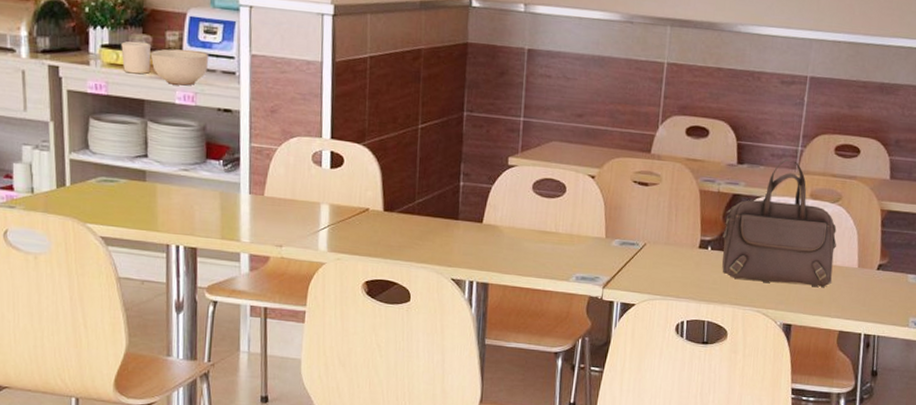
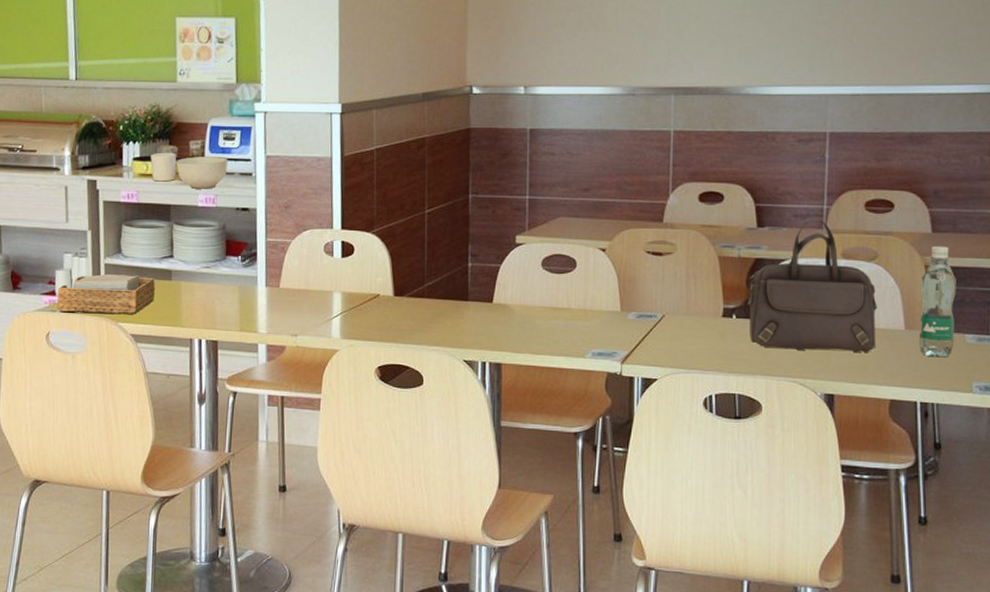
napkin holder: none [15,170,128,215] -> present [57,274,156,315]
bottle: none [868,191,906,295] -> present [918,245,956,358]

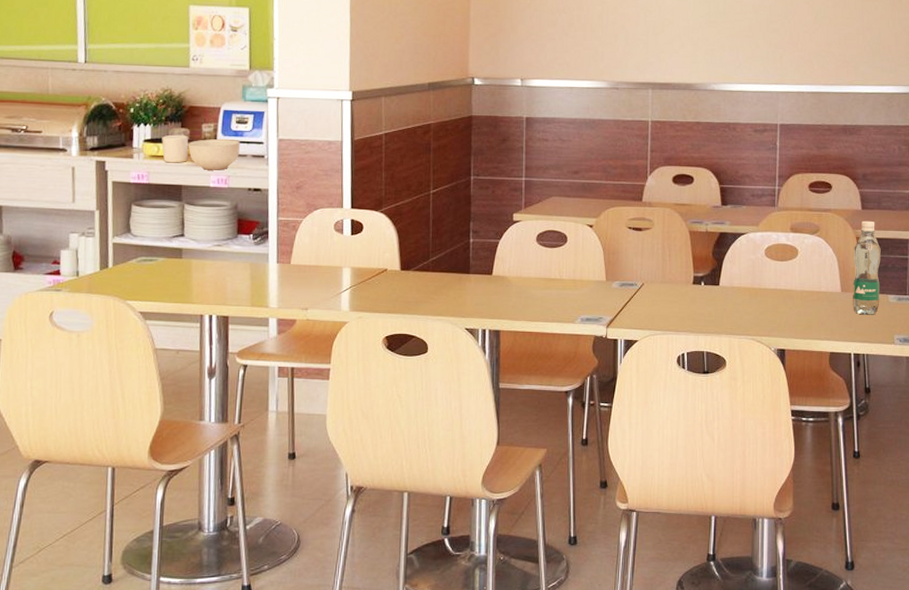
napkin holder: present [57,274,156,315] -> none [61,253,166,293]
handbag: present [748,218,877,352] -> none [714,198,819,312]

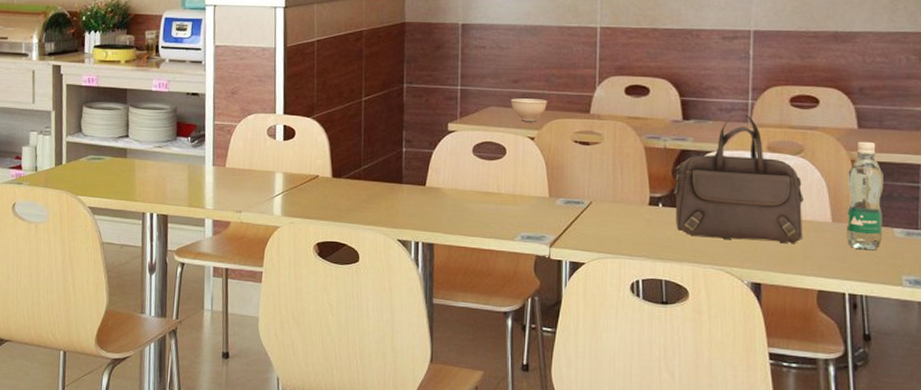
mug: present [161,134,189,163] -> none [109,41,134,68]
bowl: present [188,138,241,170] -> none [132,44,181,75]
bowl: none [571,188,605,210] -> present [510,98,548,122]
handbag: none [714,198,819,312] -> present [674,112,804,243]

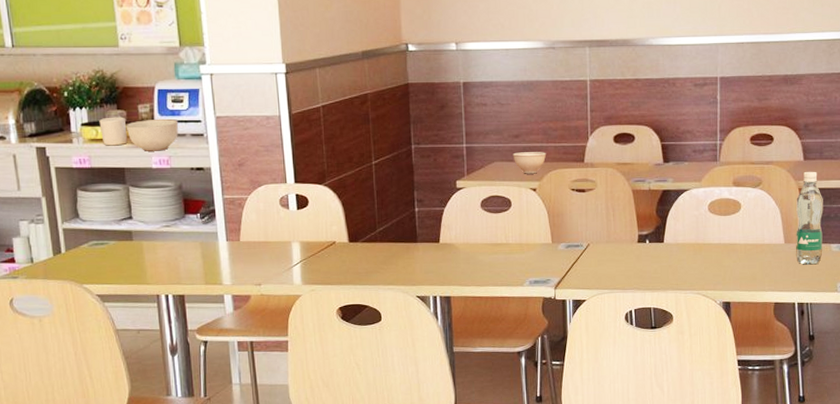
mug: none [109,41,134,68] -> present [99,117,128,146]
bowl: none [132,44,181,75] -> present [126,118,179,151]
handbag: present [674,112,804,243] -> none [658,153,763,267]

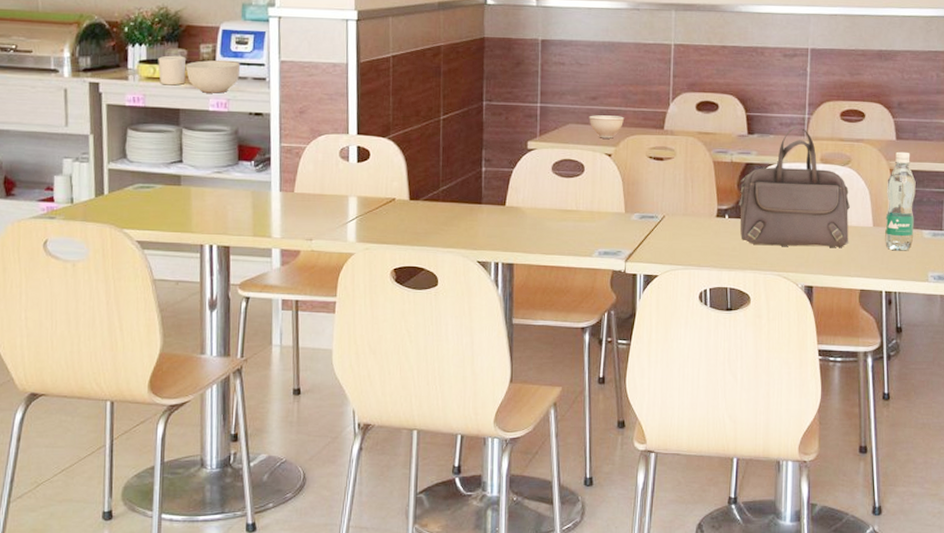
handbag: none [658,153,763,267] -> present [739,127,850,247]

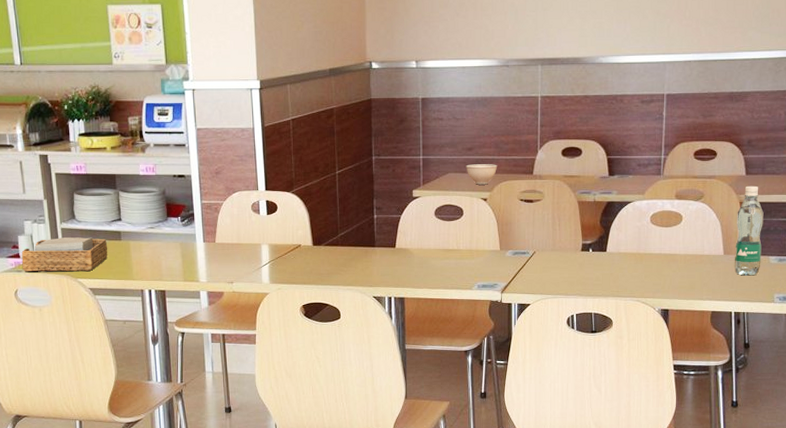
napkin holder: none [55,180,164,221] -> present [21,237,108,272]
mug: present [158,55,187,86] -> none [94,128,119,154]
bowl: present [185,59,241,93] -> none [117,130,164,160]
handbag: present [739,127,850,247] -> none [601,167,702,275]

